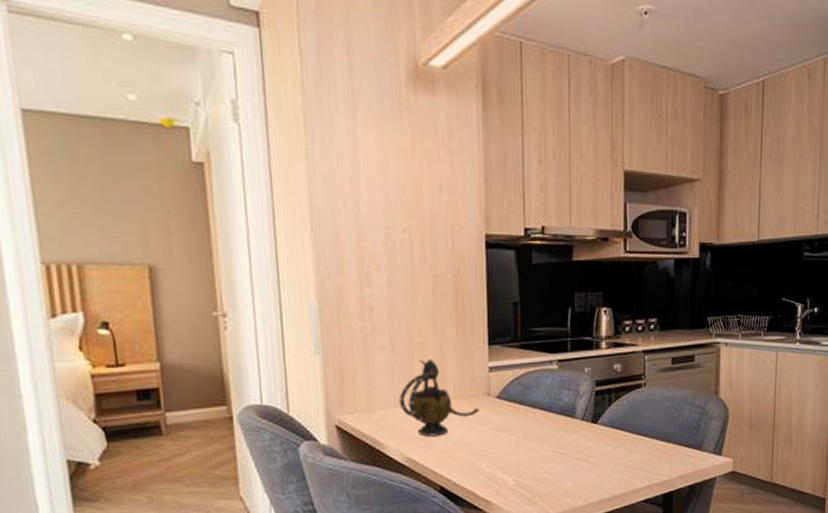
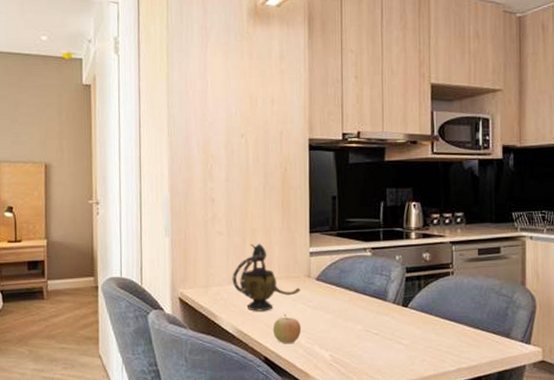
fruit: none [448,437,482,471] -> present [273,313,302,344]

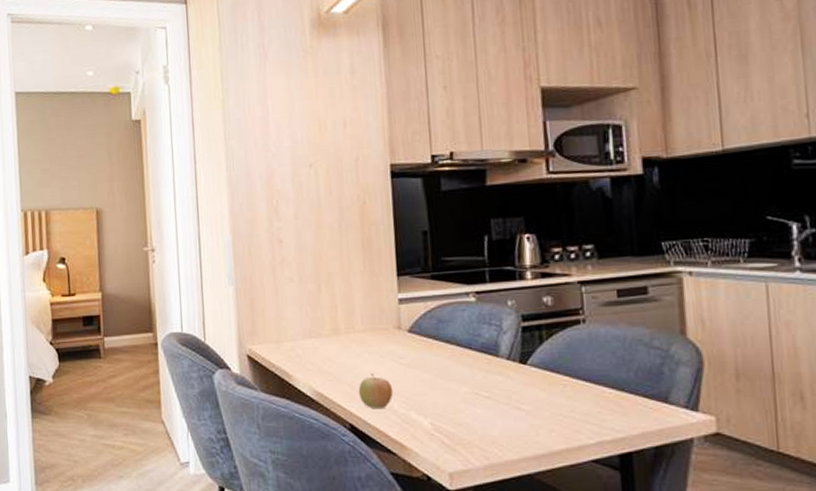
teapot: present [232,243,301,311] -> none [307,290,390,370]

